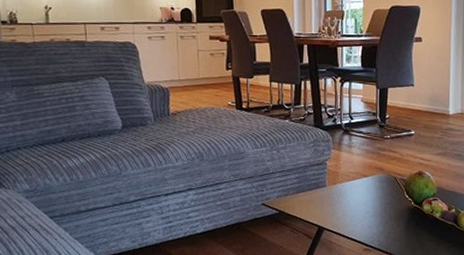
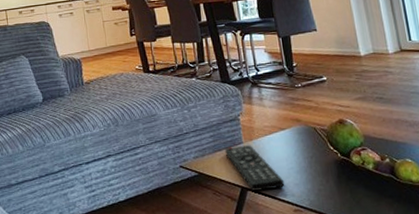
remote control: none [308,188,359,230] -> present [224,144,285,191]

